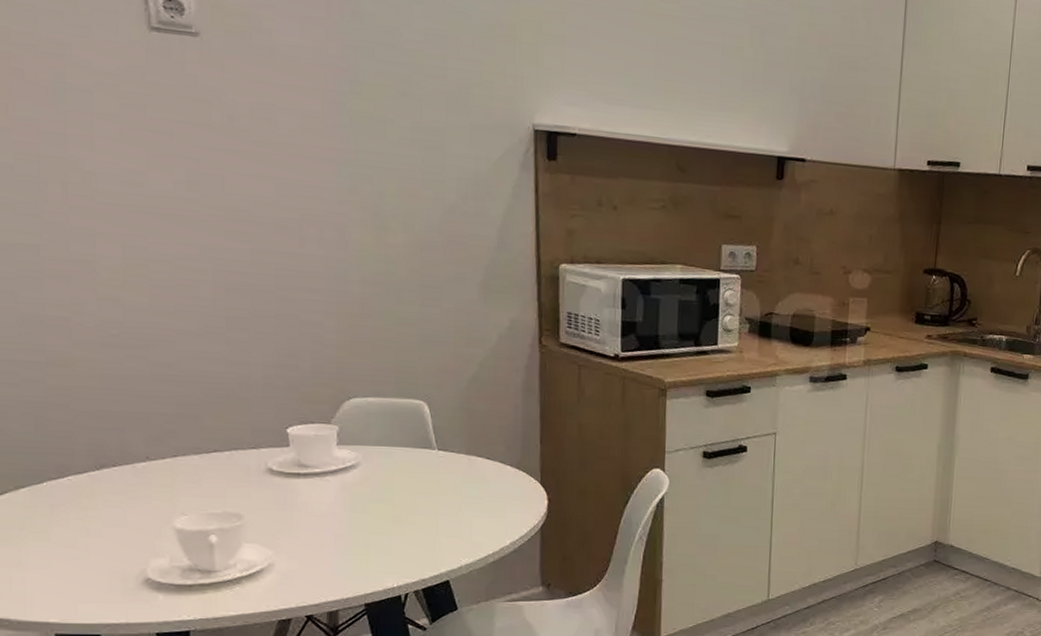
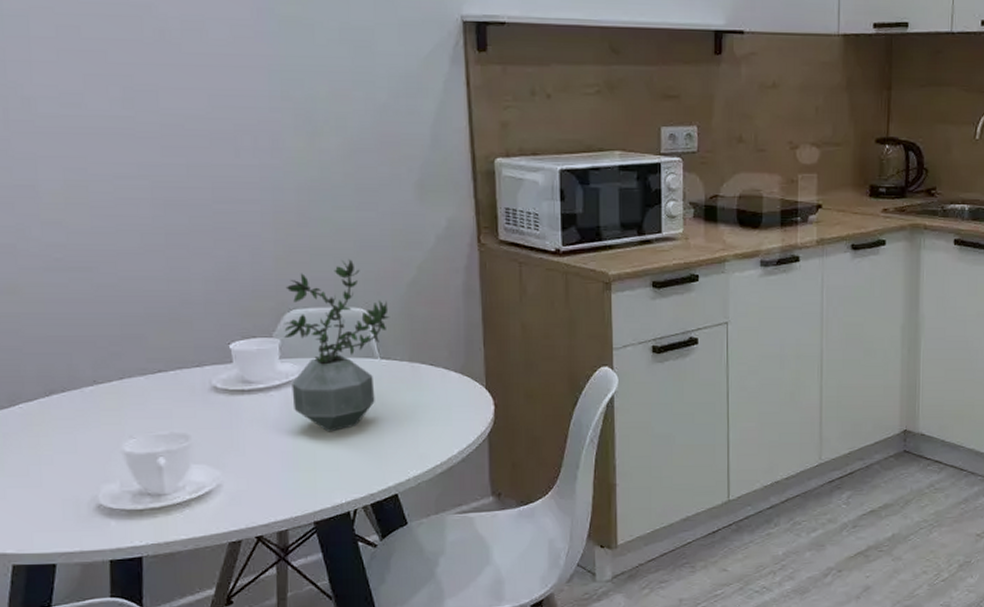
potted plant: none [343,352,449,518] -> present [284,259,390,432]

